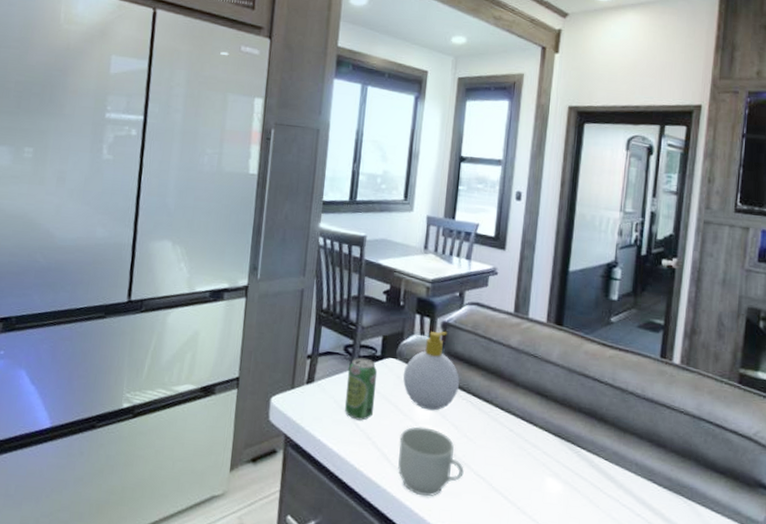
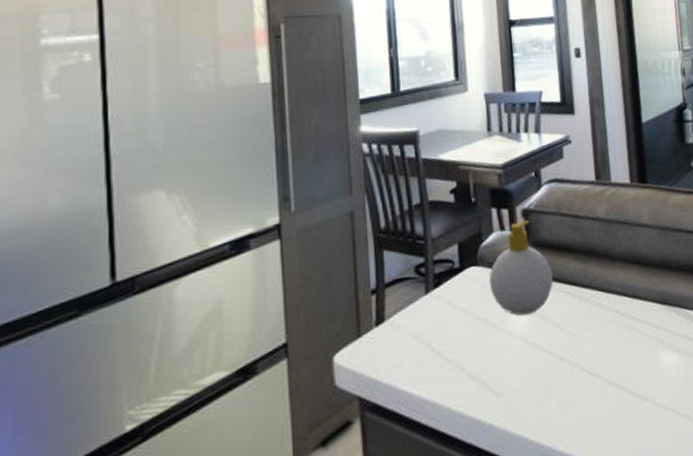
beverage can: present [344,357,378,421] -> none [423,274,463,353]
mug: present [398,426,464,497] -> none [497,335,576,419]

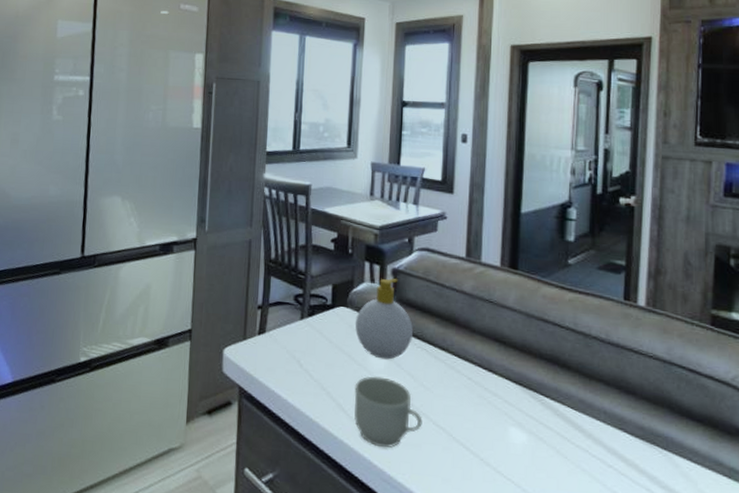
mug: none [497,335,576,419] -> present [354,376,422,448]

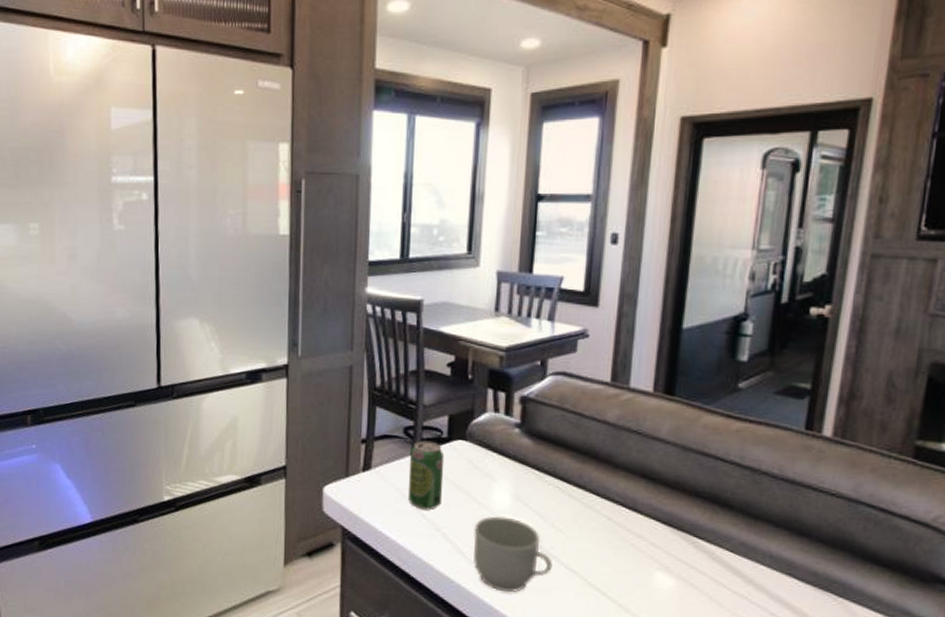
beverage can: none [297,307,329,371] -> present [407,440,445,510]
soap bottle: present [355,278,414,360] -> none [475,407,545,498]

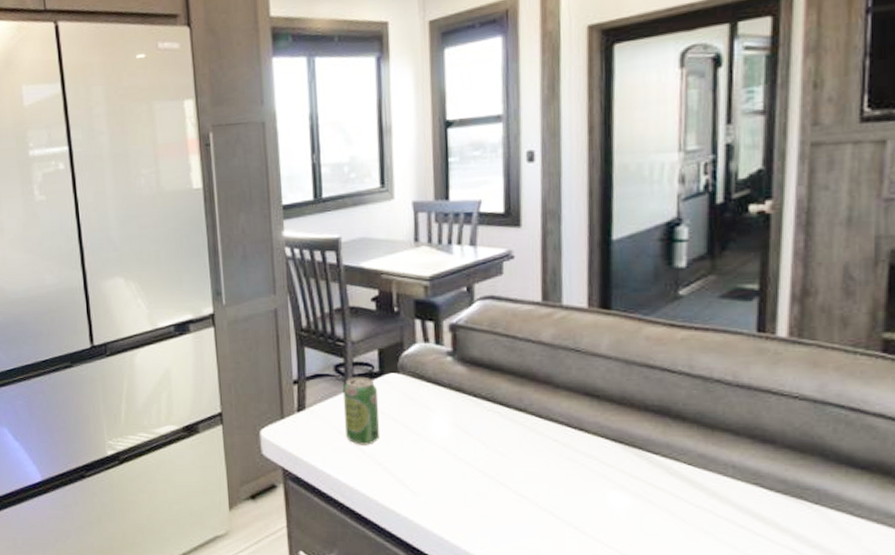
mug: present [474,516,552,593] -> none [415,446,500,522]

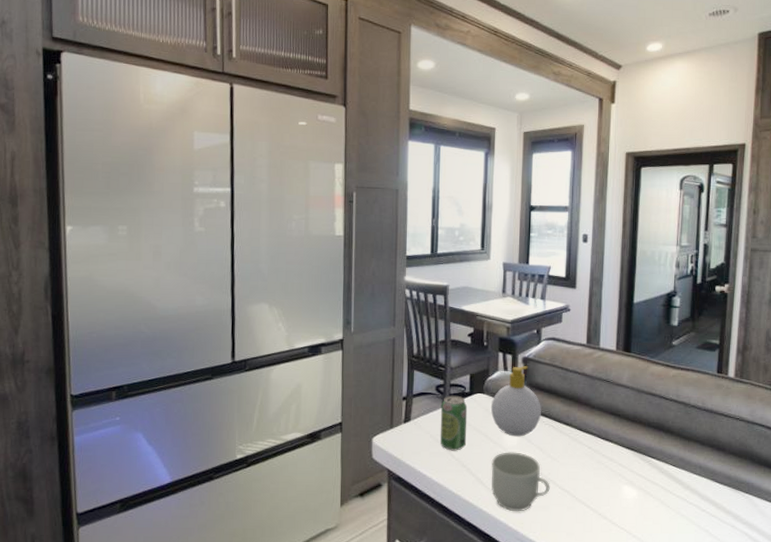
soap bottle: none [409,335,482,427] -> present [490,366,542,437]
mug: none [415,446,500,522] -> present [491,452,550,512]

